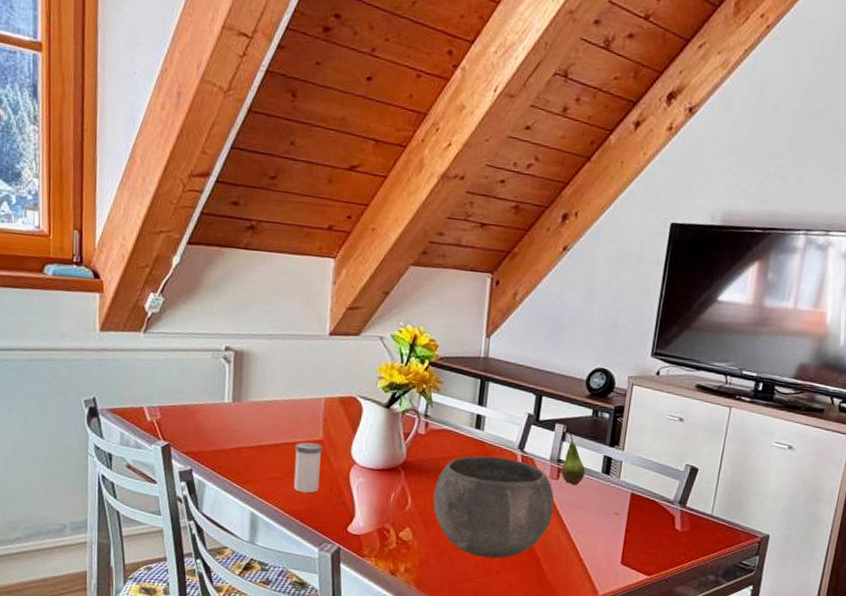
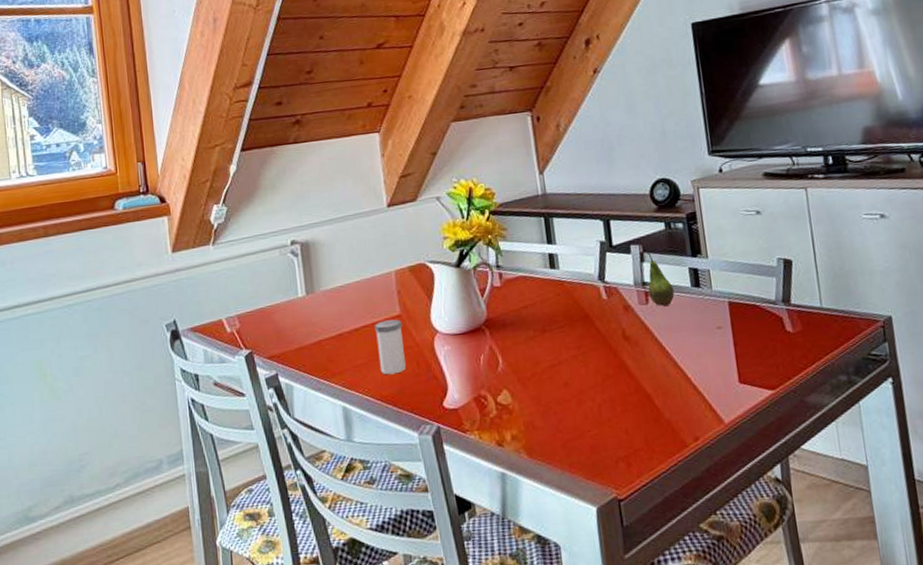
bowl: present [433,456,555,559] -> none [522,293,652,407]

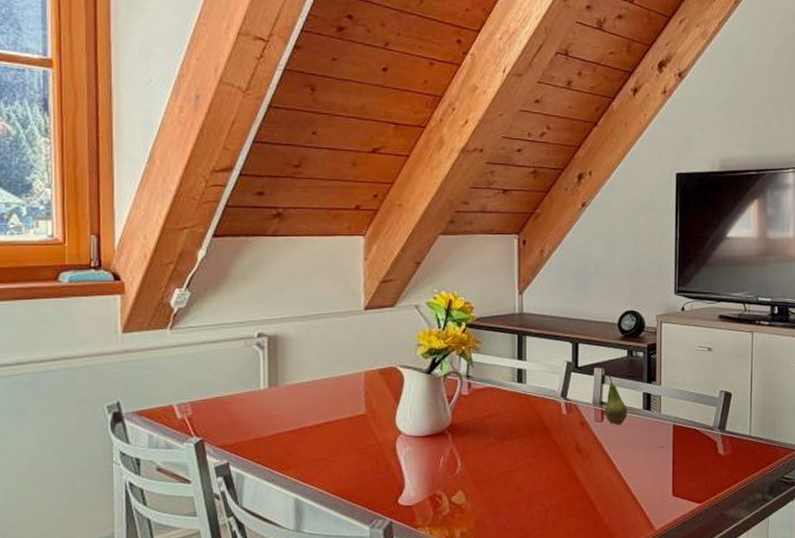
salt shaker: present [374,319,406,375] -> none [337,418,366,471]

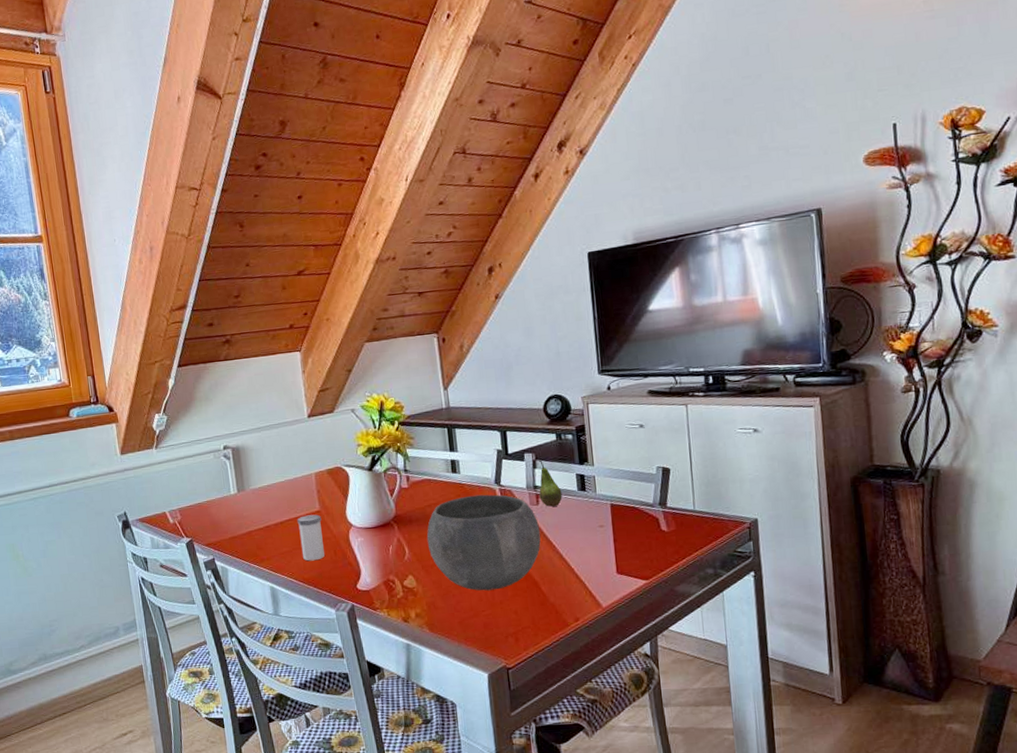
salt shaker: none [337,418,366,471] -> present [297,514,325,561]
bowl: none [482,407,602,510] -> present [426,494,541,591]

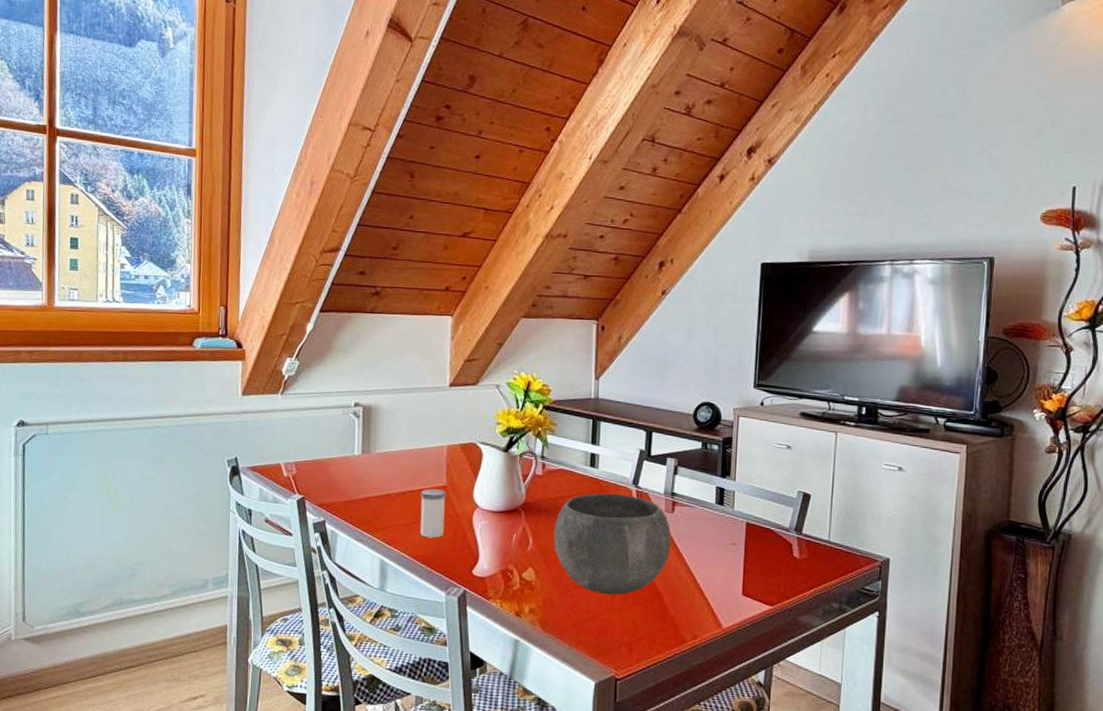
fruit: present [539,460,562,507] -> none [676,466,699,517]

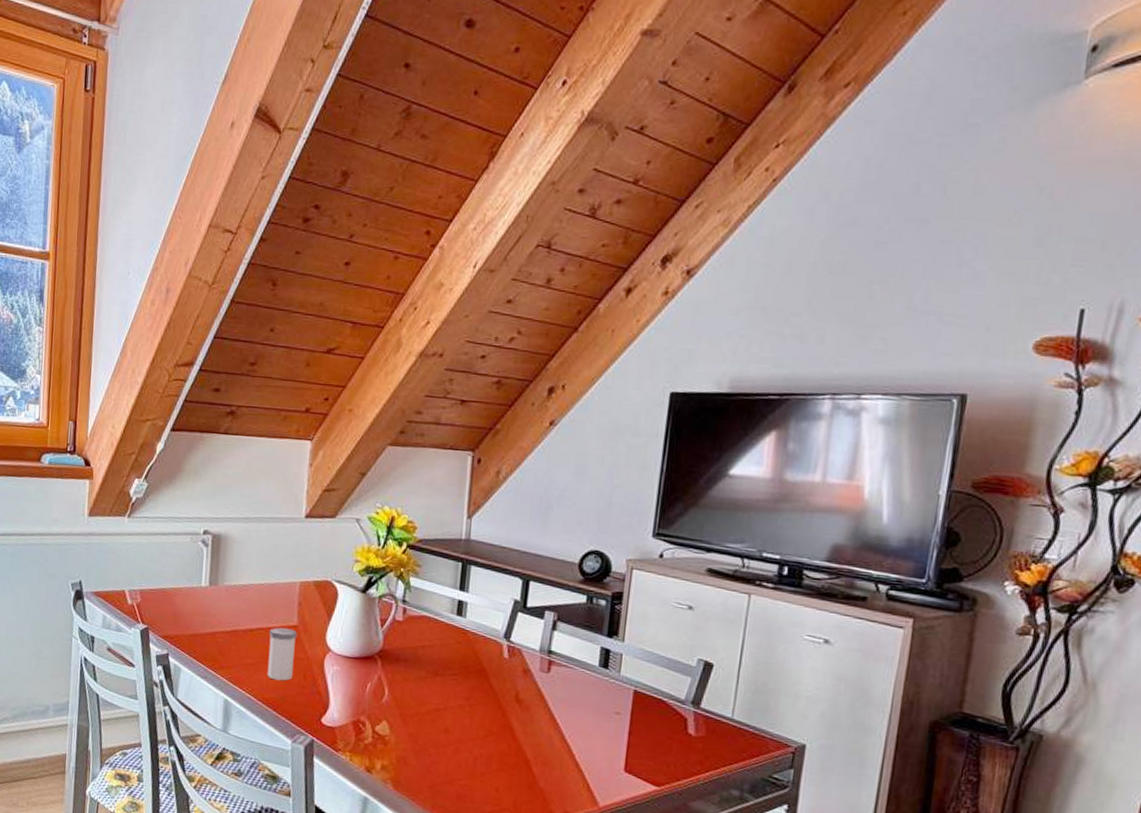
bowl: present [553,493,672,595] -> none [411,645,546,759]

